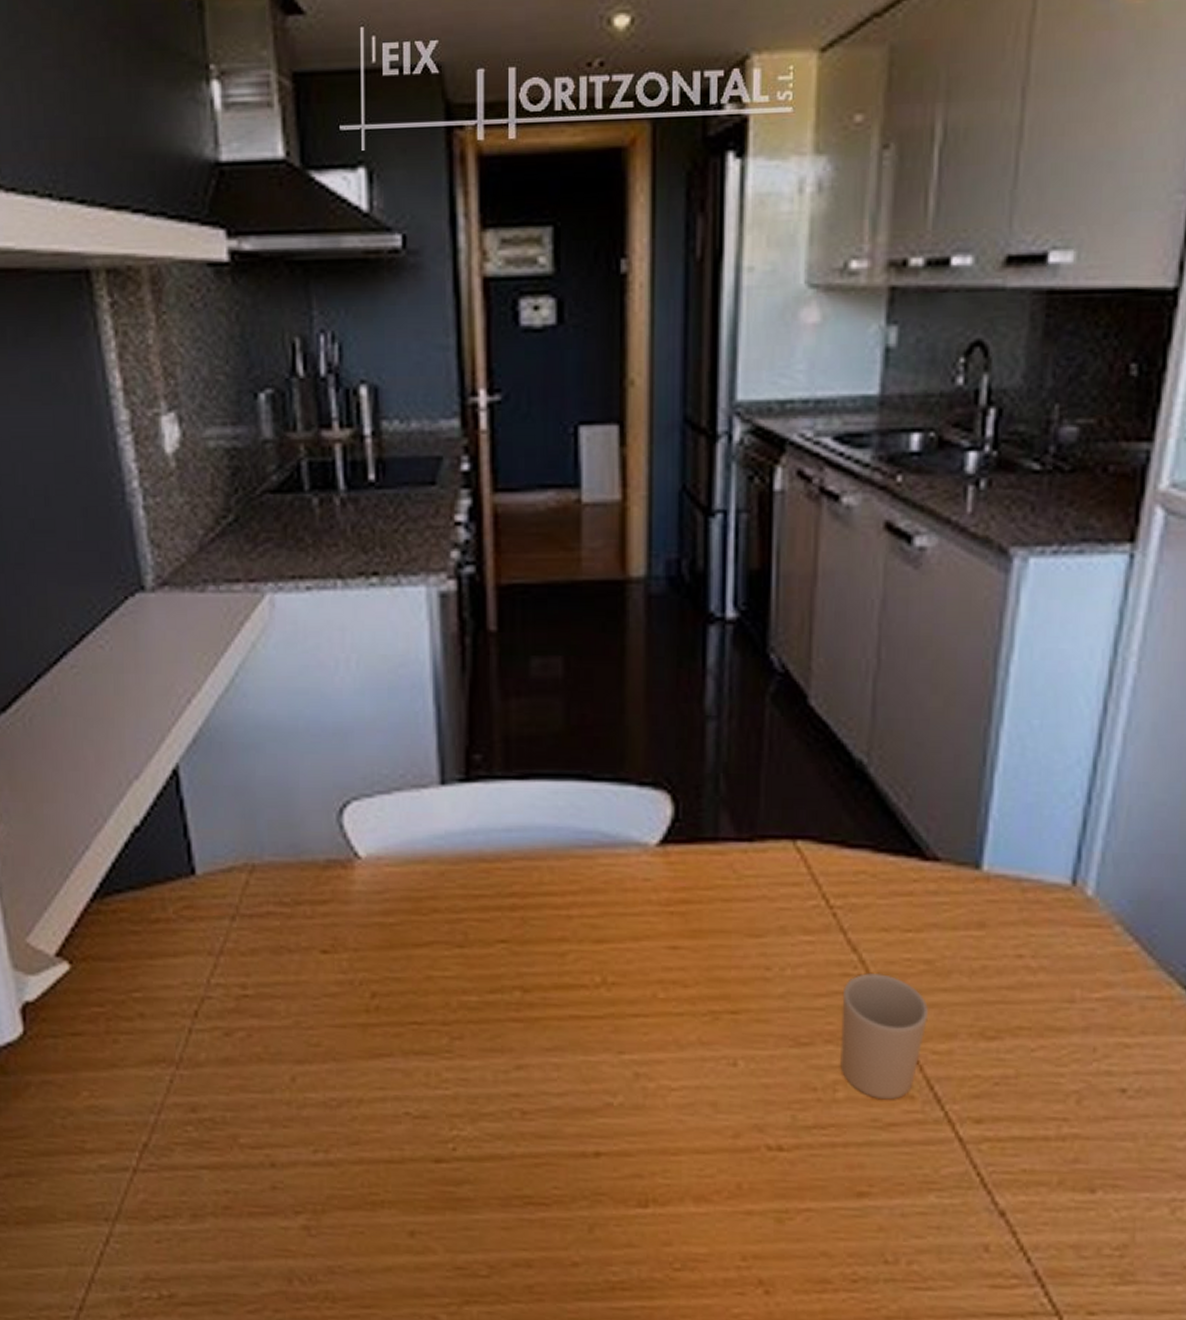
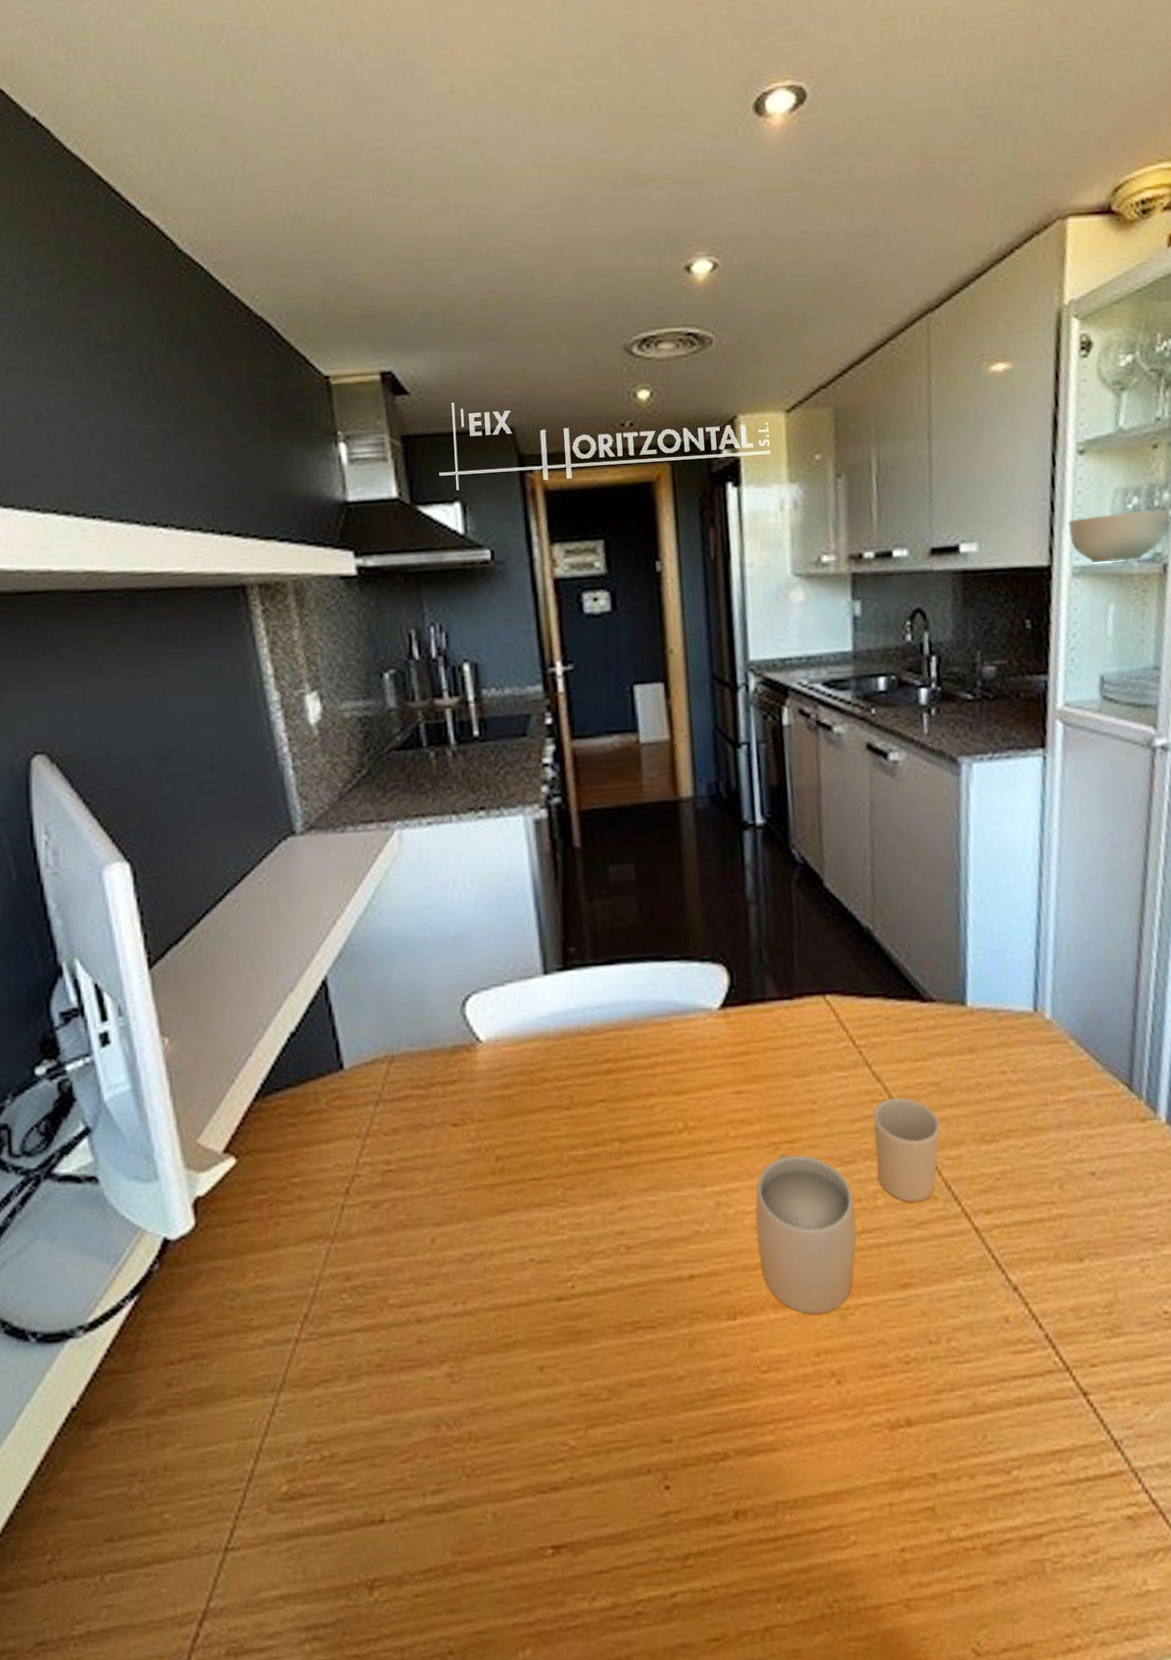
mug: none [681,1025,807,1214] -> present [755,1153,857,1315]

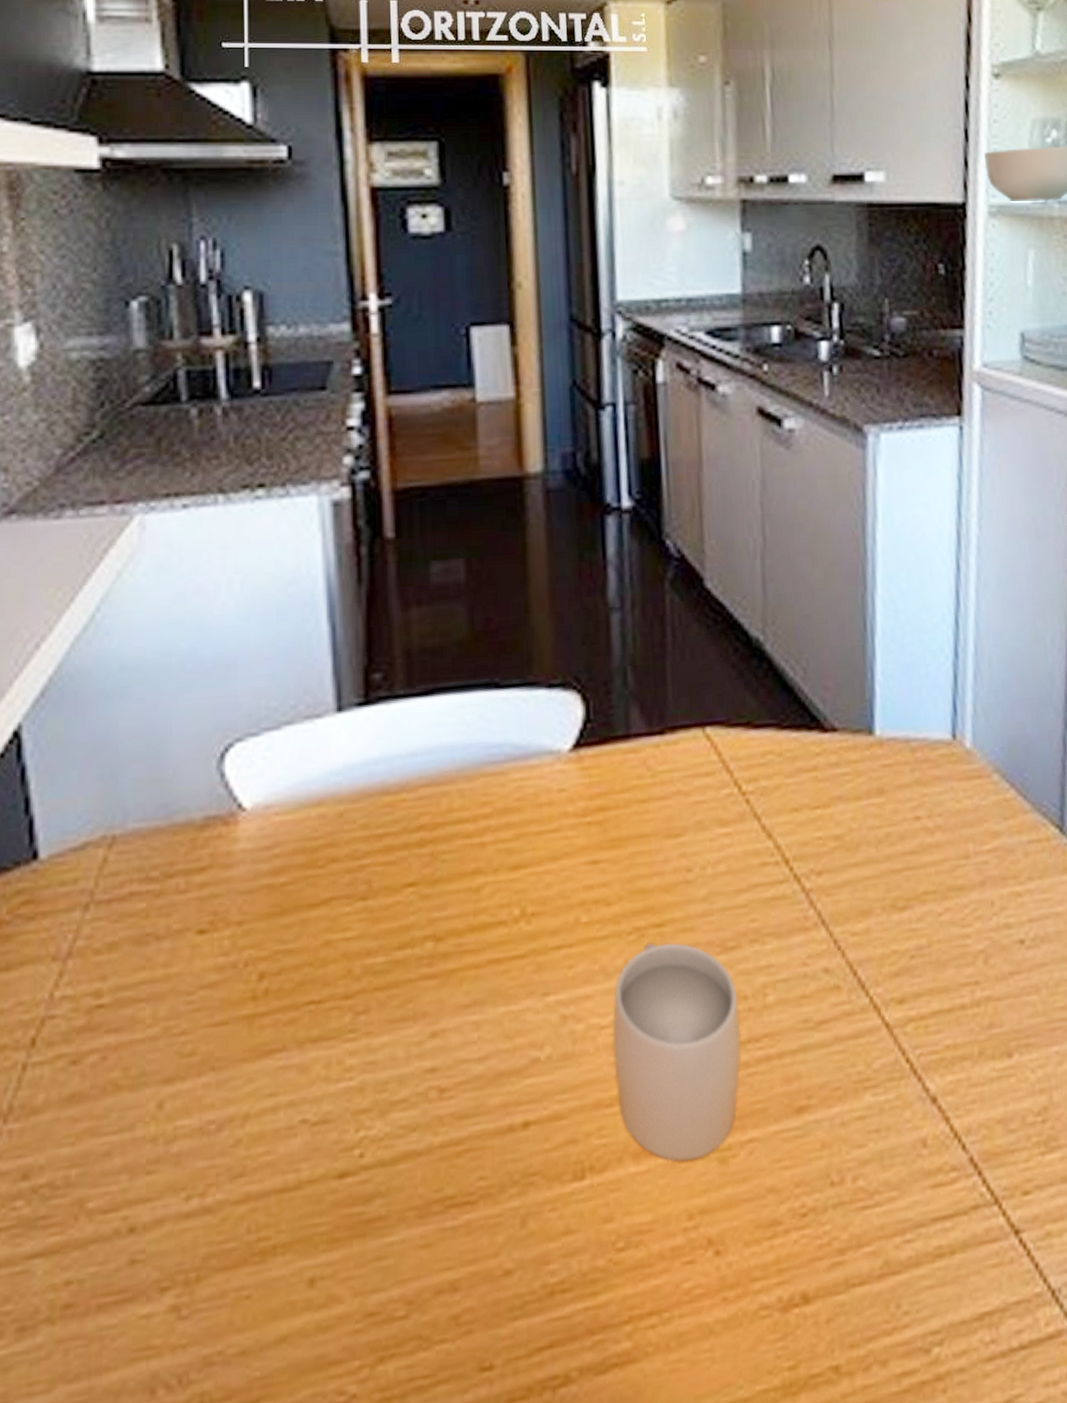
mug: present [873,1096,941,1203] -> none [762,856,845,997]

